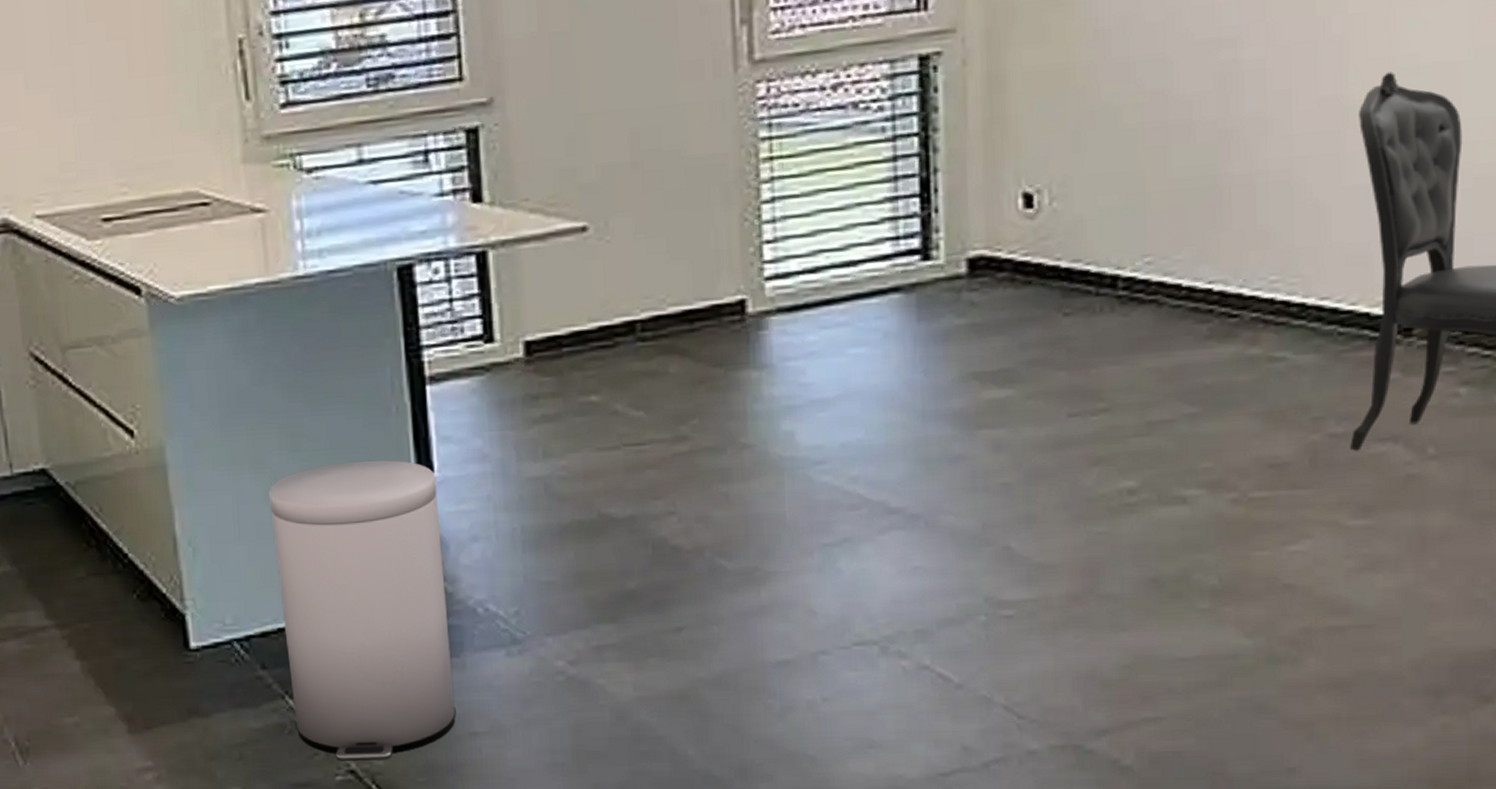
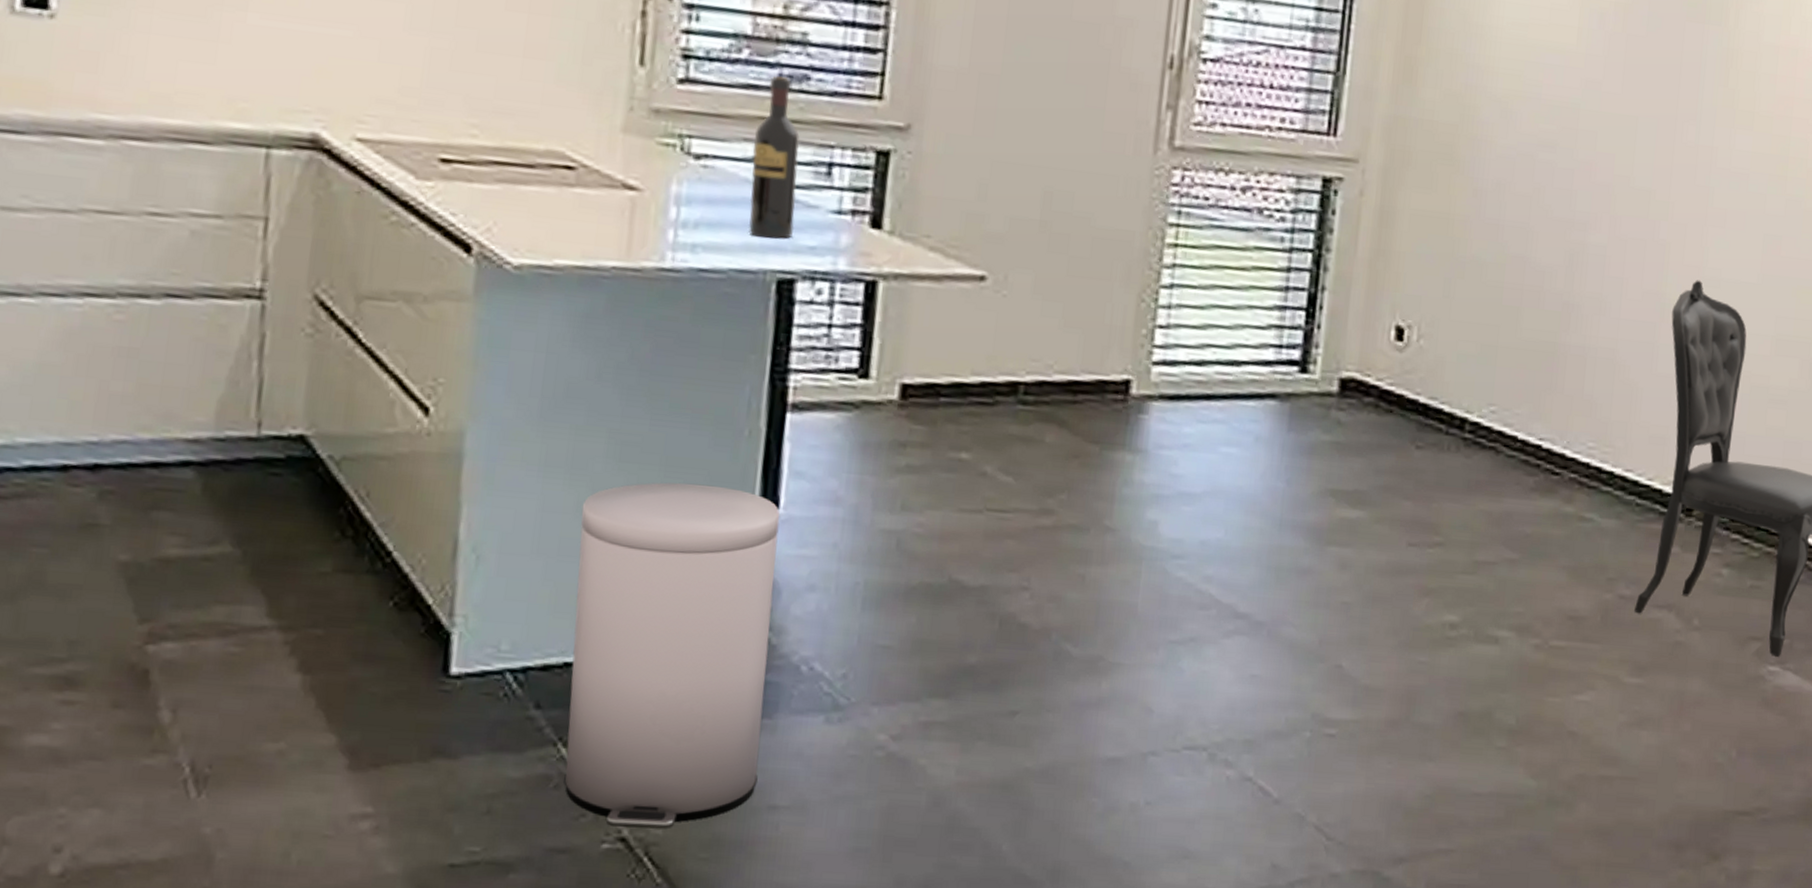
wine bottle: none [354,80,404,232] -> present [748,75,800,238]

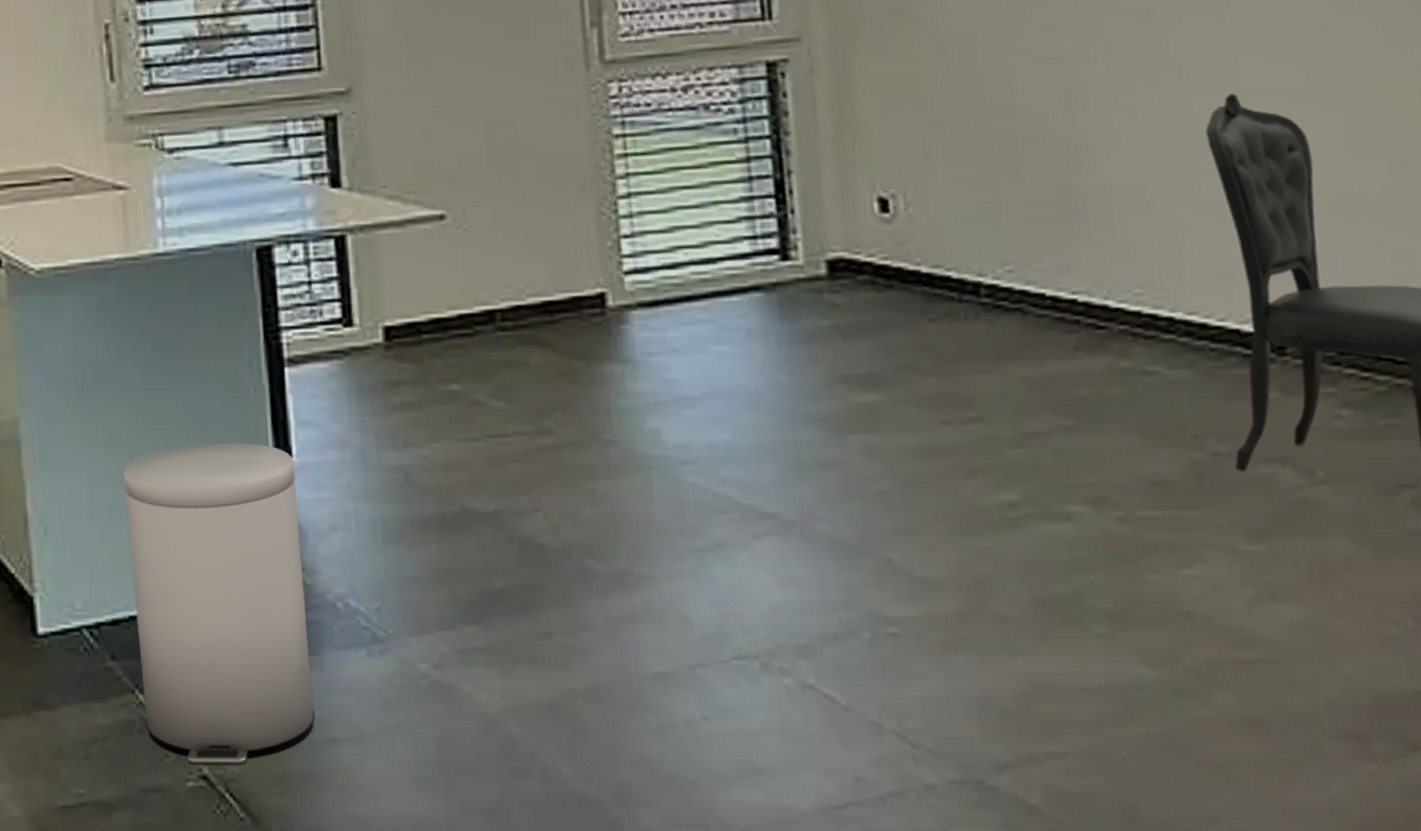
wine bottle: present [748,75,800,238] -> none [215,67,264,212]

